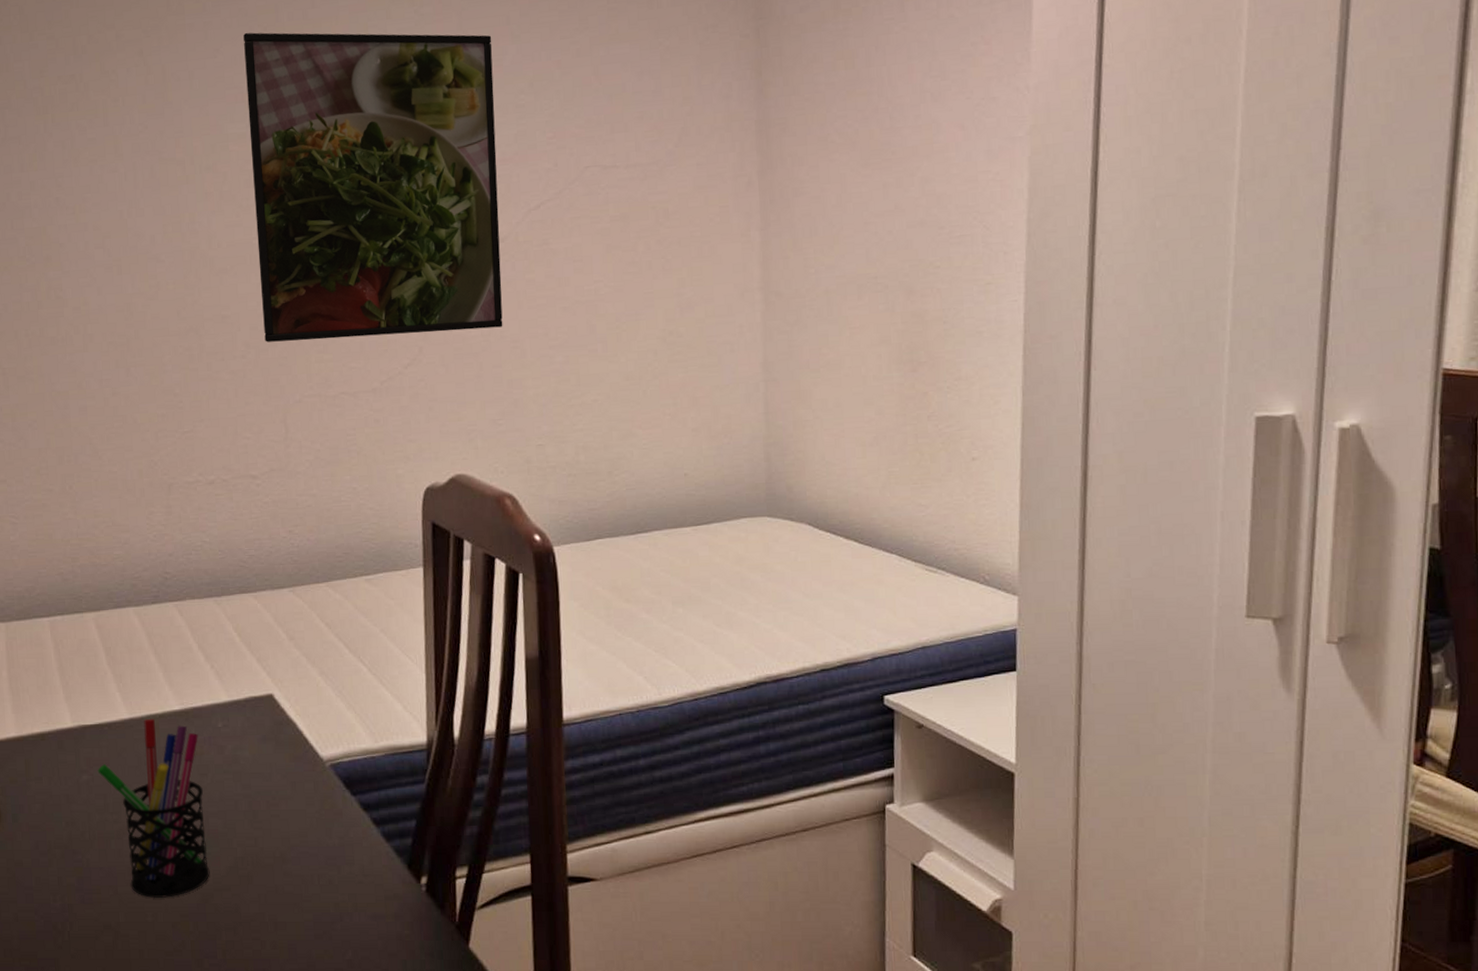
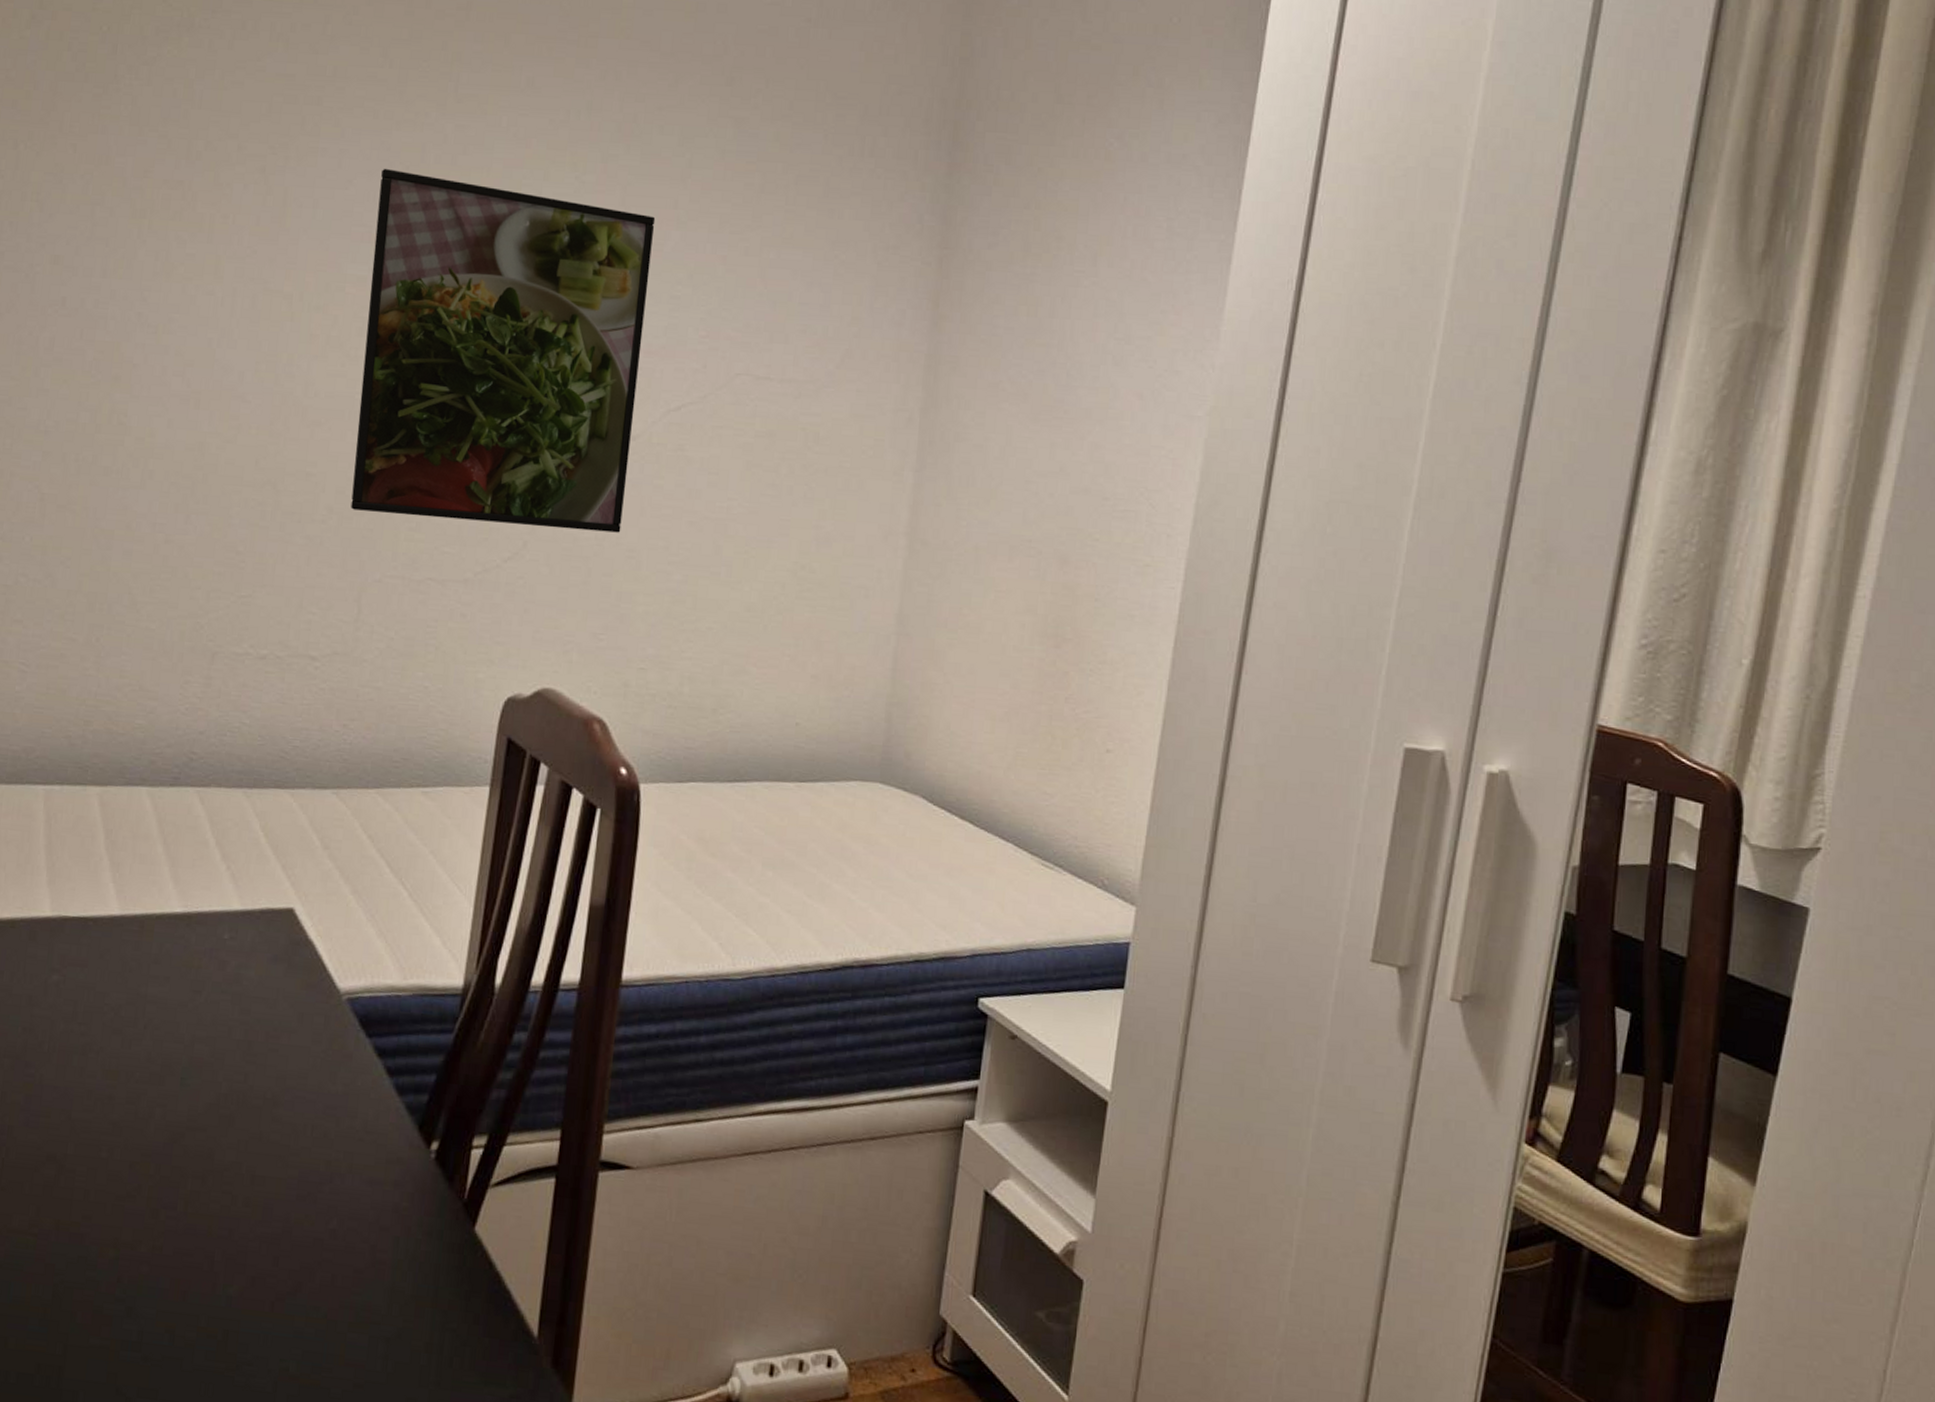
pen holder: present [97,718,210,899] -> none [71,917,199,1132]

